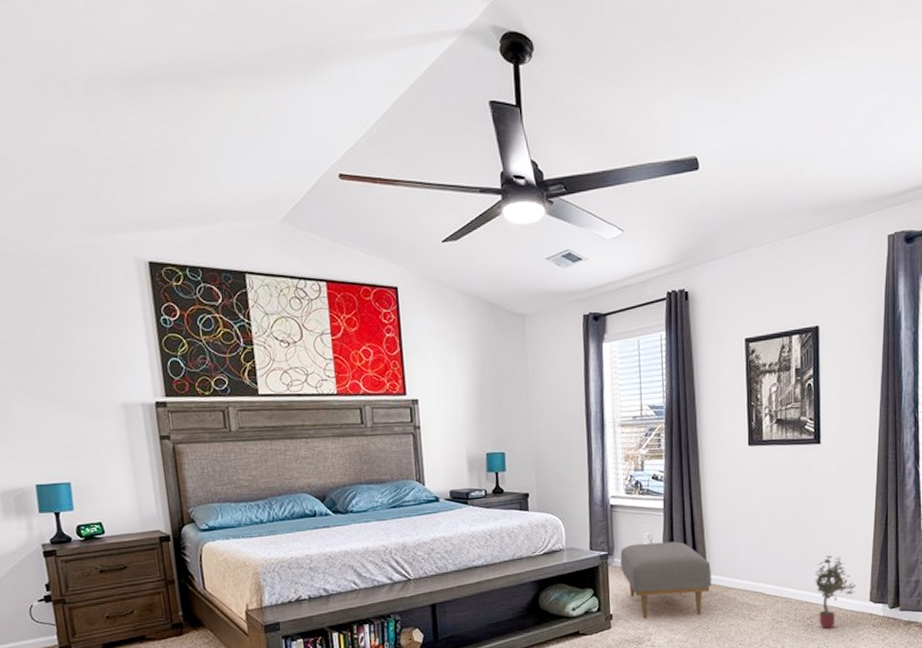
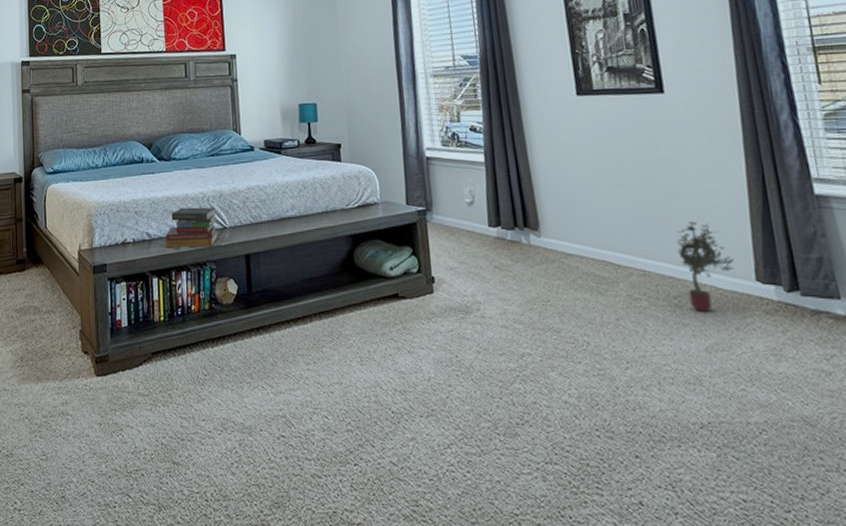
books: none [344,560,402,603] -> present [165,207,218,248]
ottoman: present [620,541,712,619] -> none [439,198,548,285]

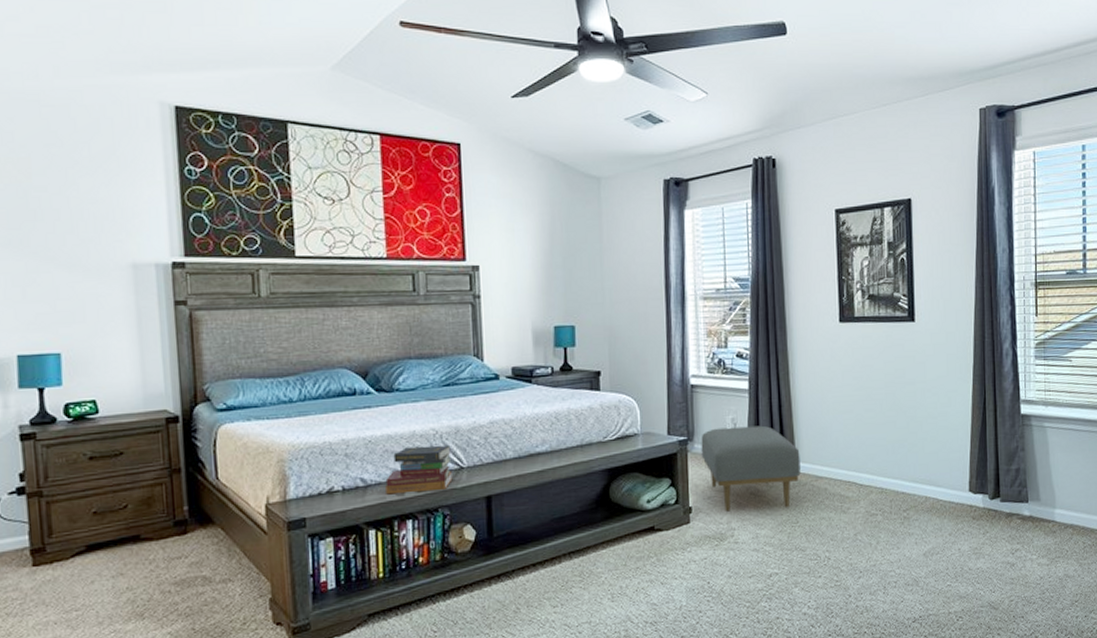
ottoman: none [439,198,548,285] -> present [701,425,801,512]
potted tree: present [676,222,735,311] -> none [910,441,955,522]

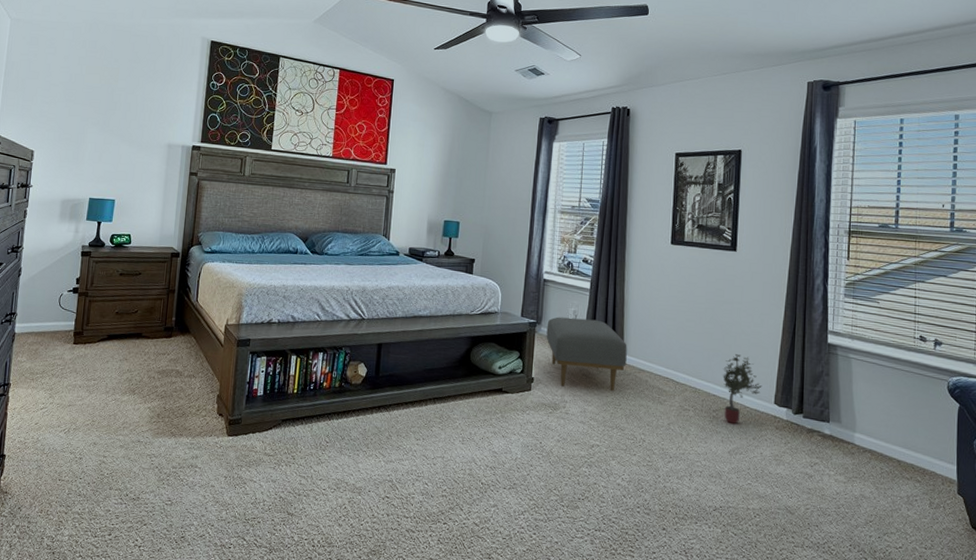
books: present [385,445,453,495] -> none [307,297,358,334]
potted tree: none [910,441,955,522] -> present [723,354,762,424]

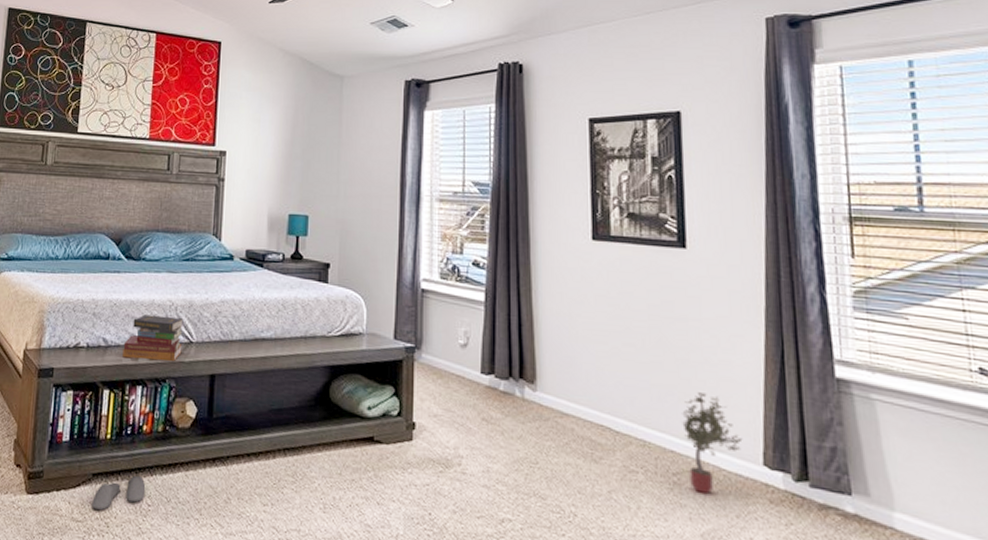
slippers: none [281,420,325,447] -> present [92,475,146,510]
books: none [307,297,358,334] -> present [122,314,184,362]
ottoman: present [546,317,627,392] -> none [429,339,542,444]

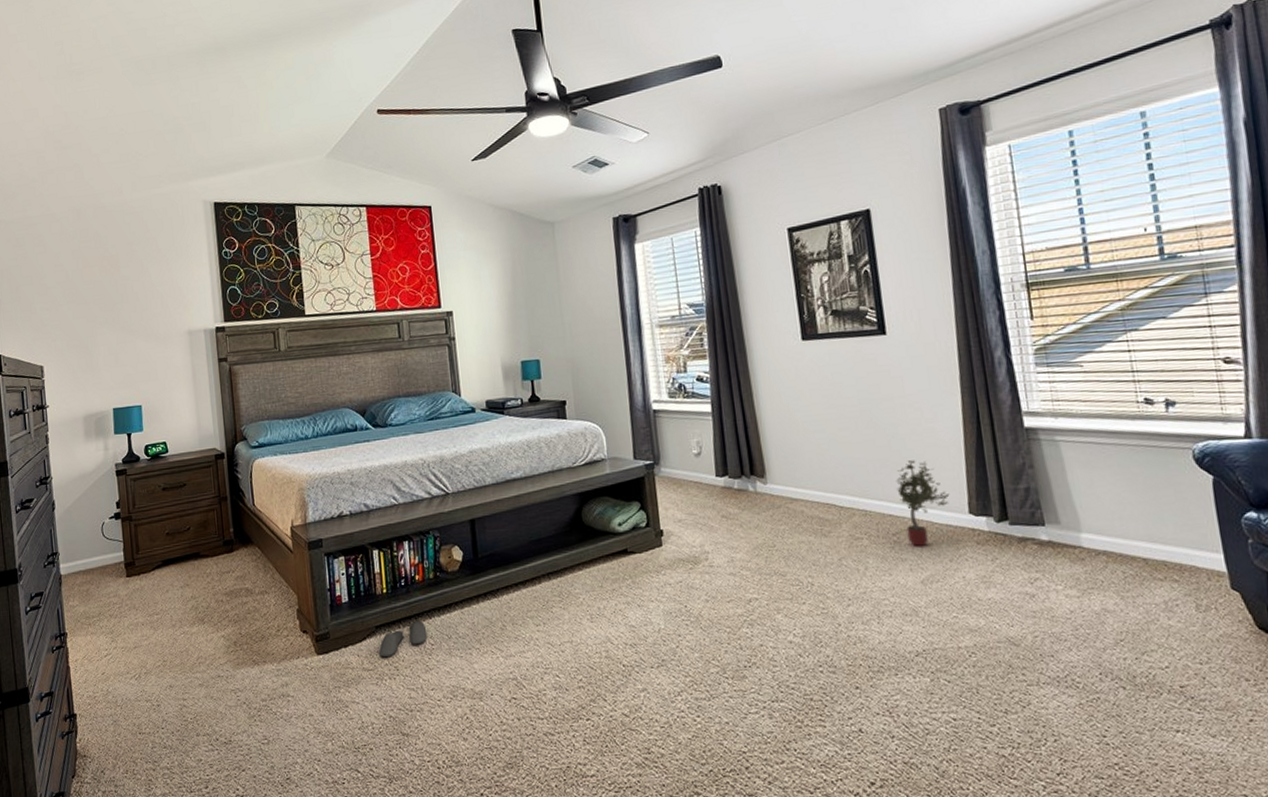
books: present [122,314,184,362] -> none [384,473,440,519]

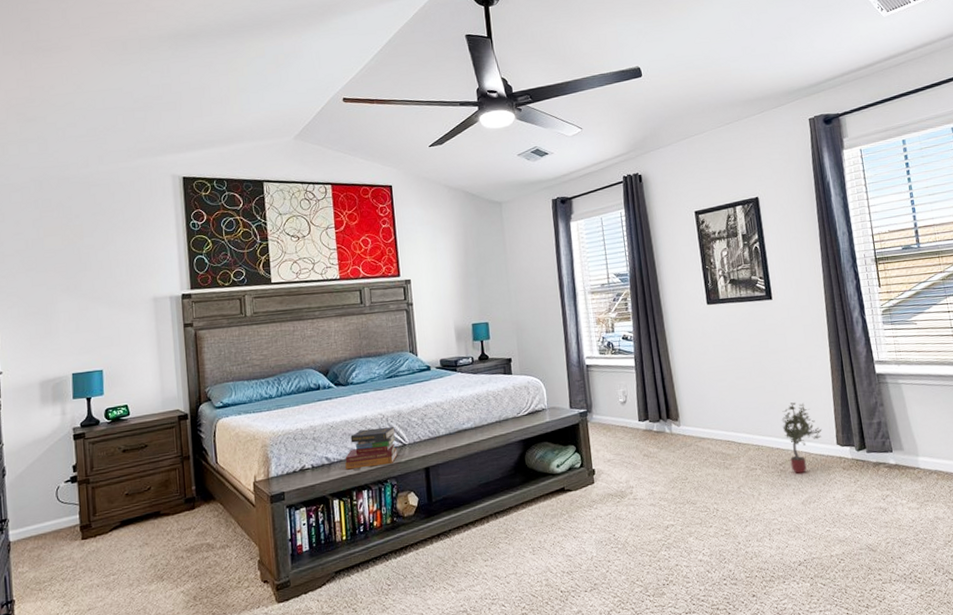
slippers: present [379,620,428,657] -> none [338,563,385,600]
books: none [384,473,440,519] -> present [345,427,398,470]

